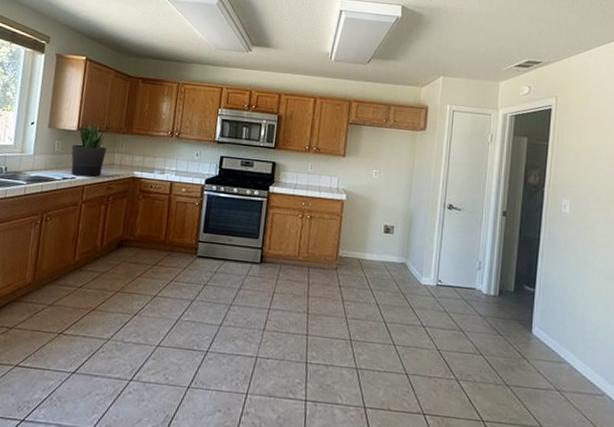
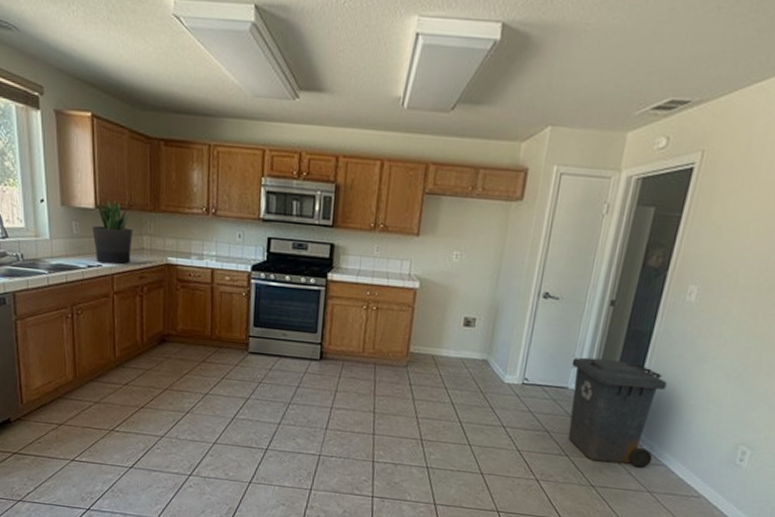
recycling bin: none [477,260,558,366] -> present [567,357,667,468]

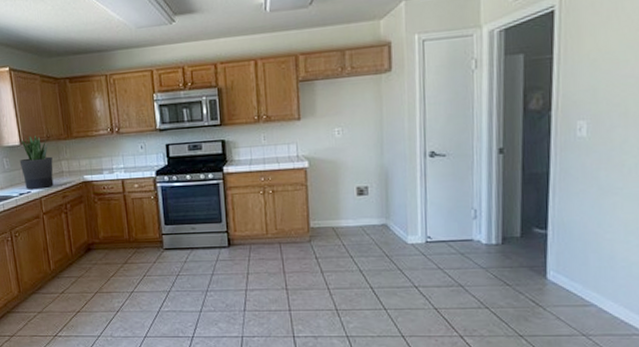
recycling bin: present [567,357,667,468] -> none [472,205,579,311]

